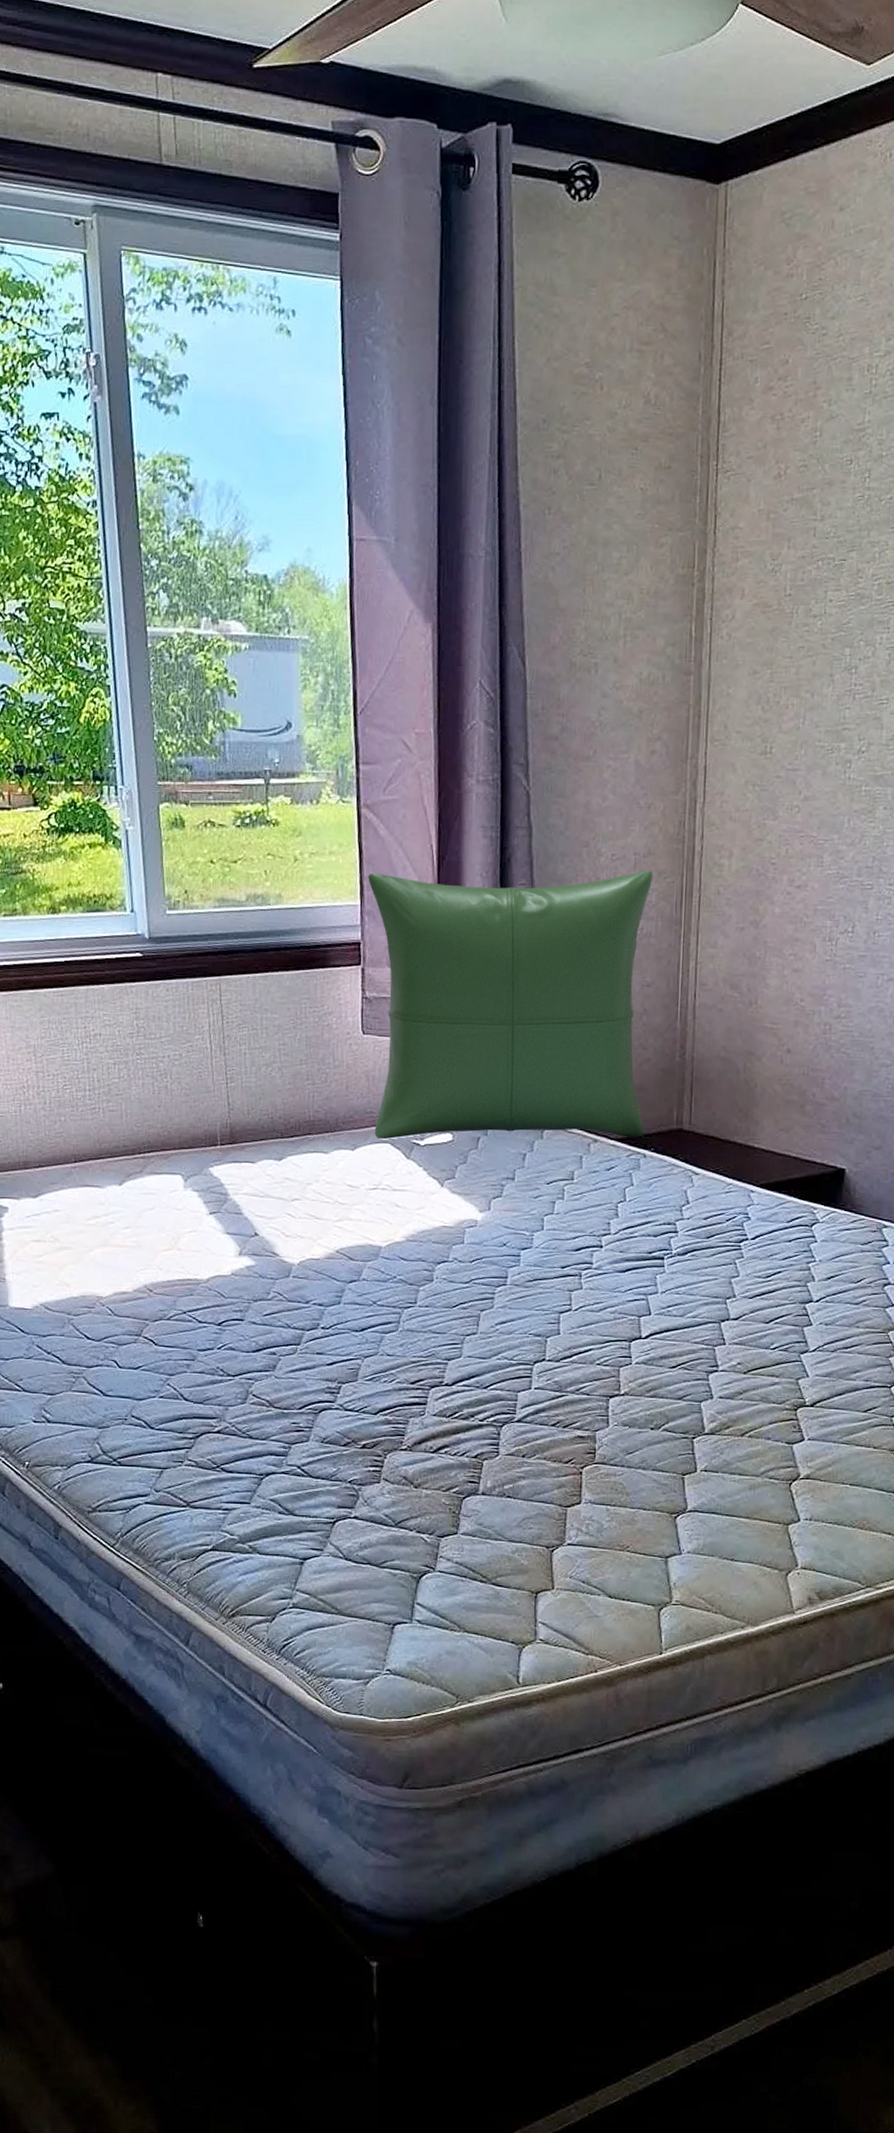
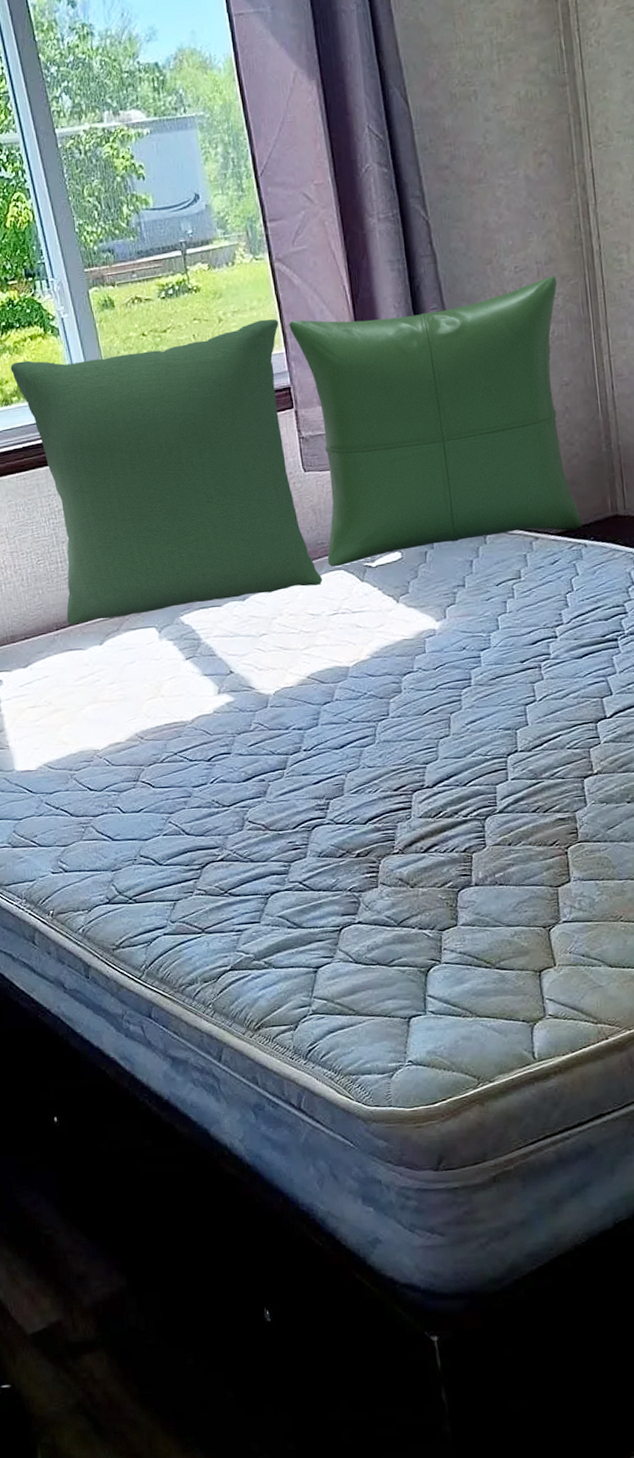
pillow: none [63,866,367,1160] -> present [10,319,323,625]

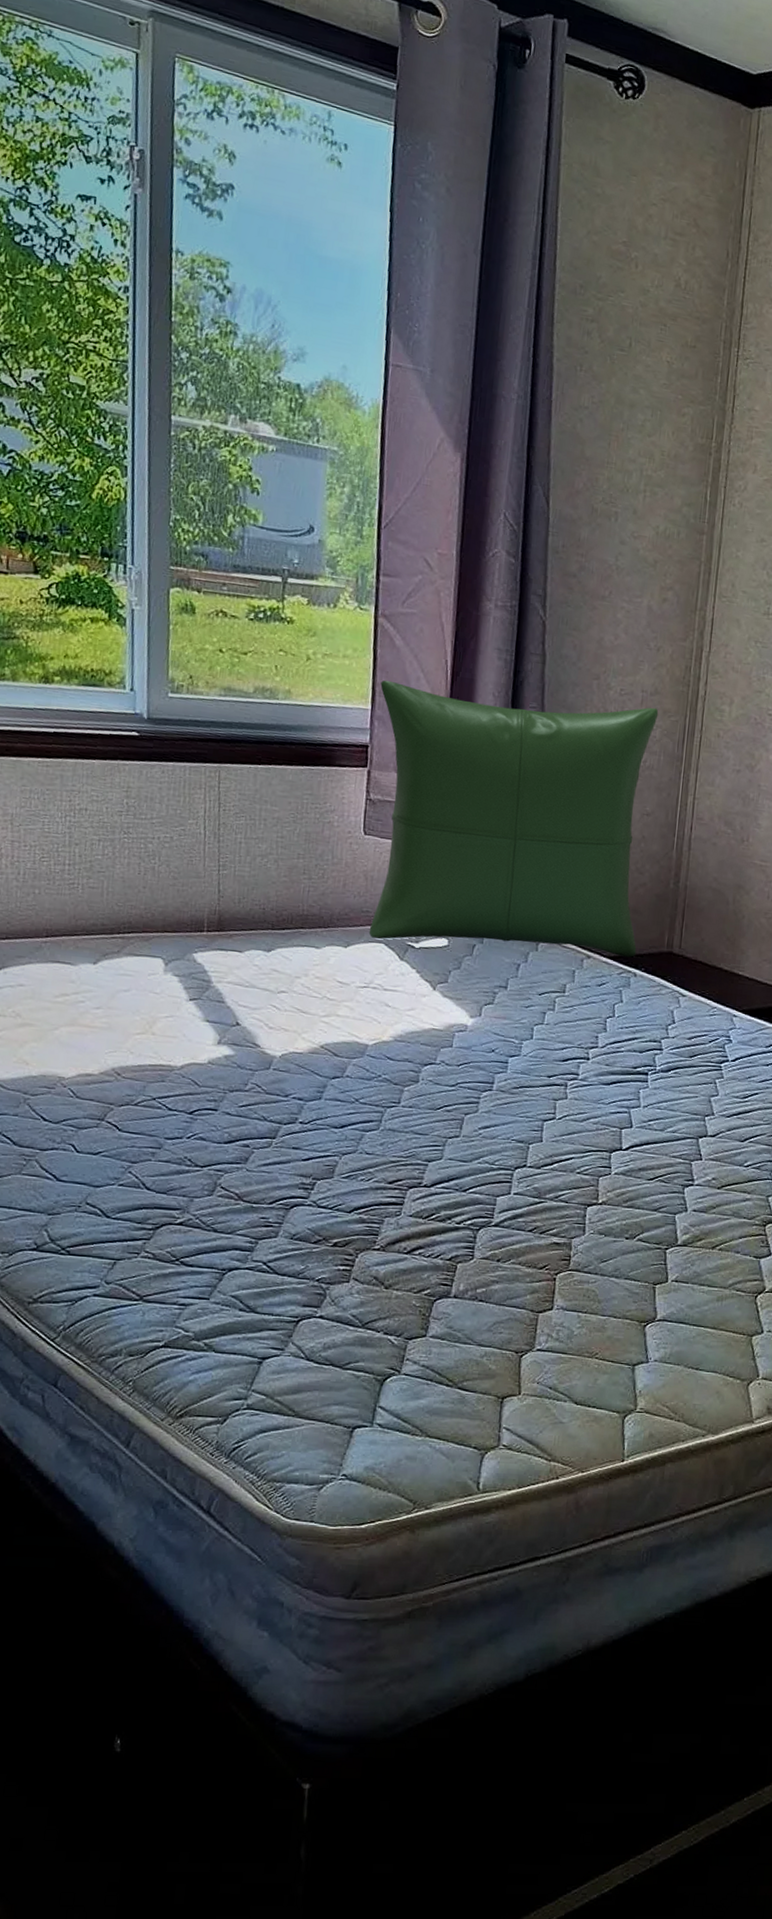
pillow: present [10,319,323,625] -> none [59,640,371,954]

